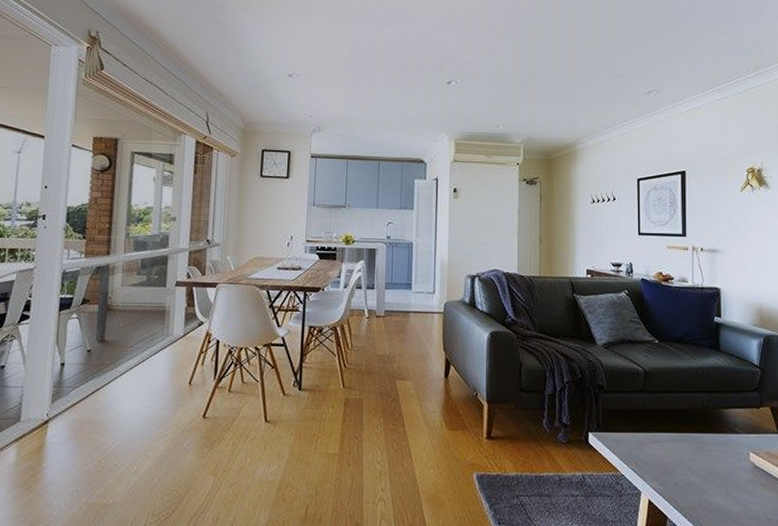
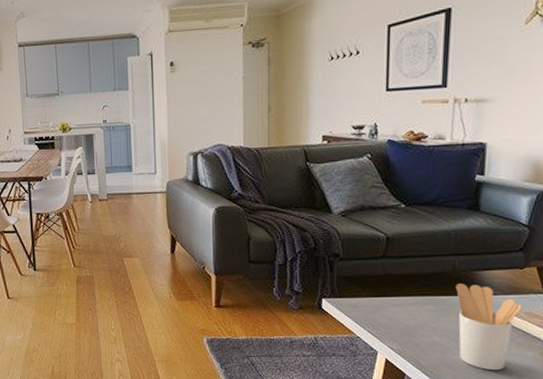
utensil holder: none [705,421,763,514] -> present [455,284,523,371]

